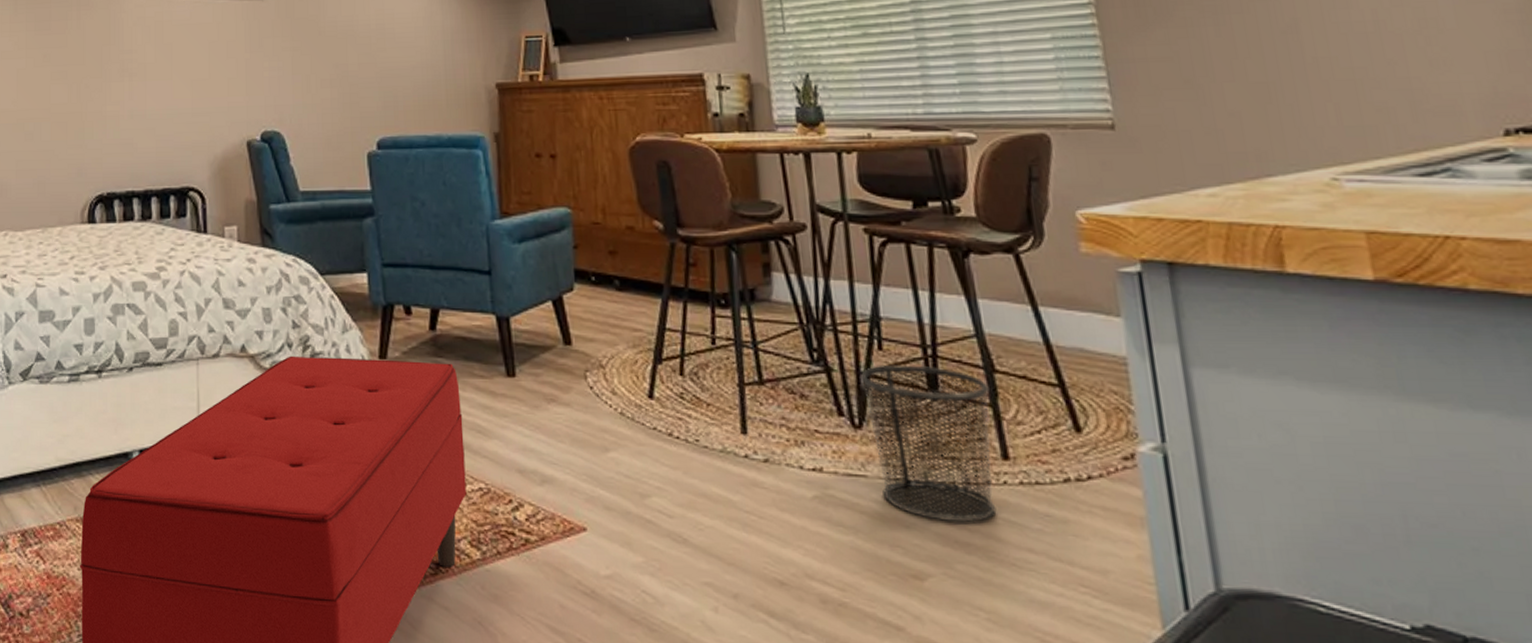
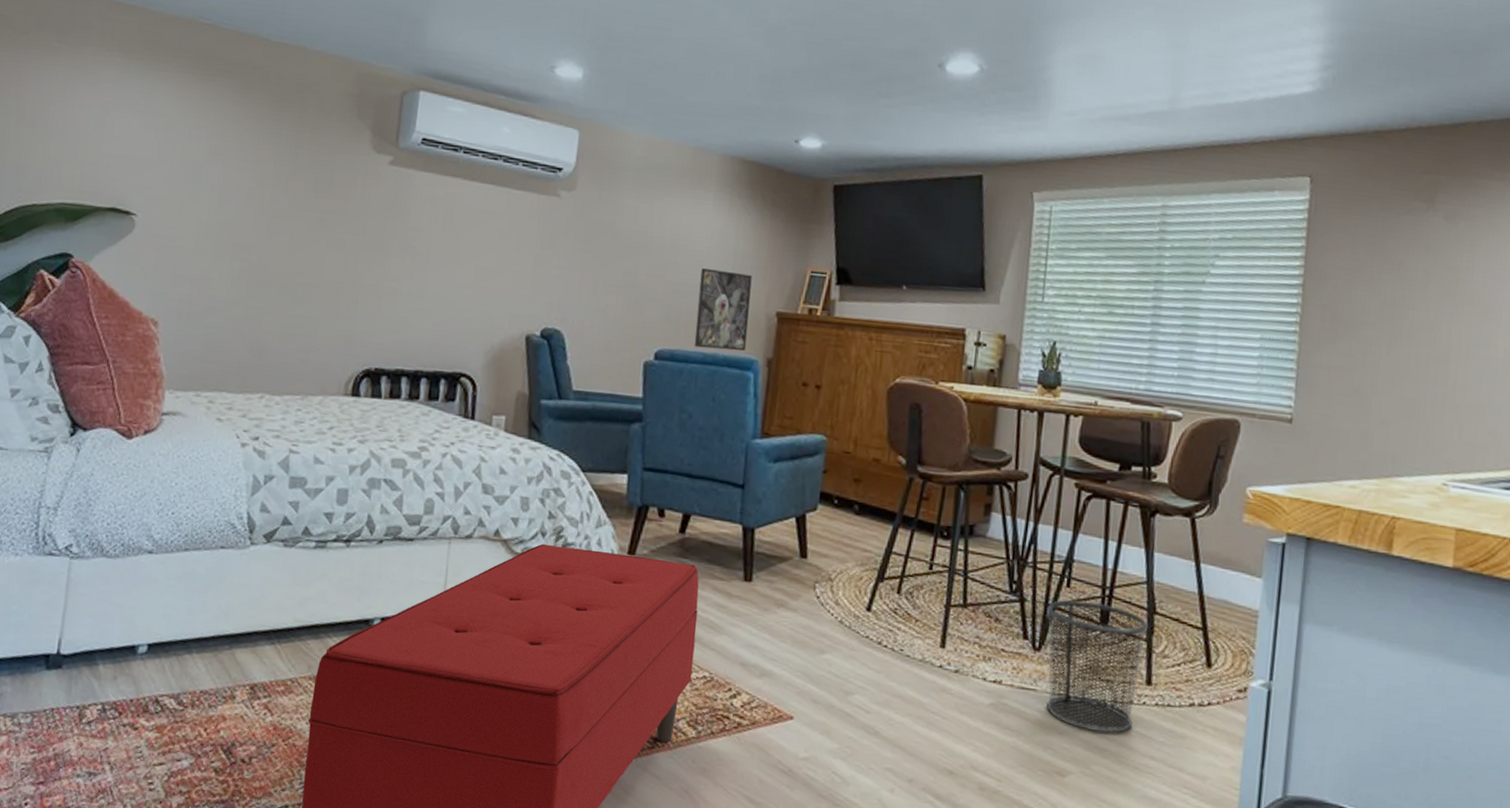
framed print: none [412,48,470,131] -> present [694,267,752,351]

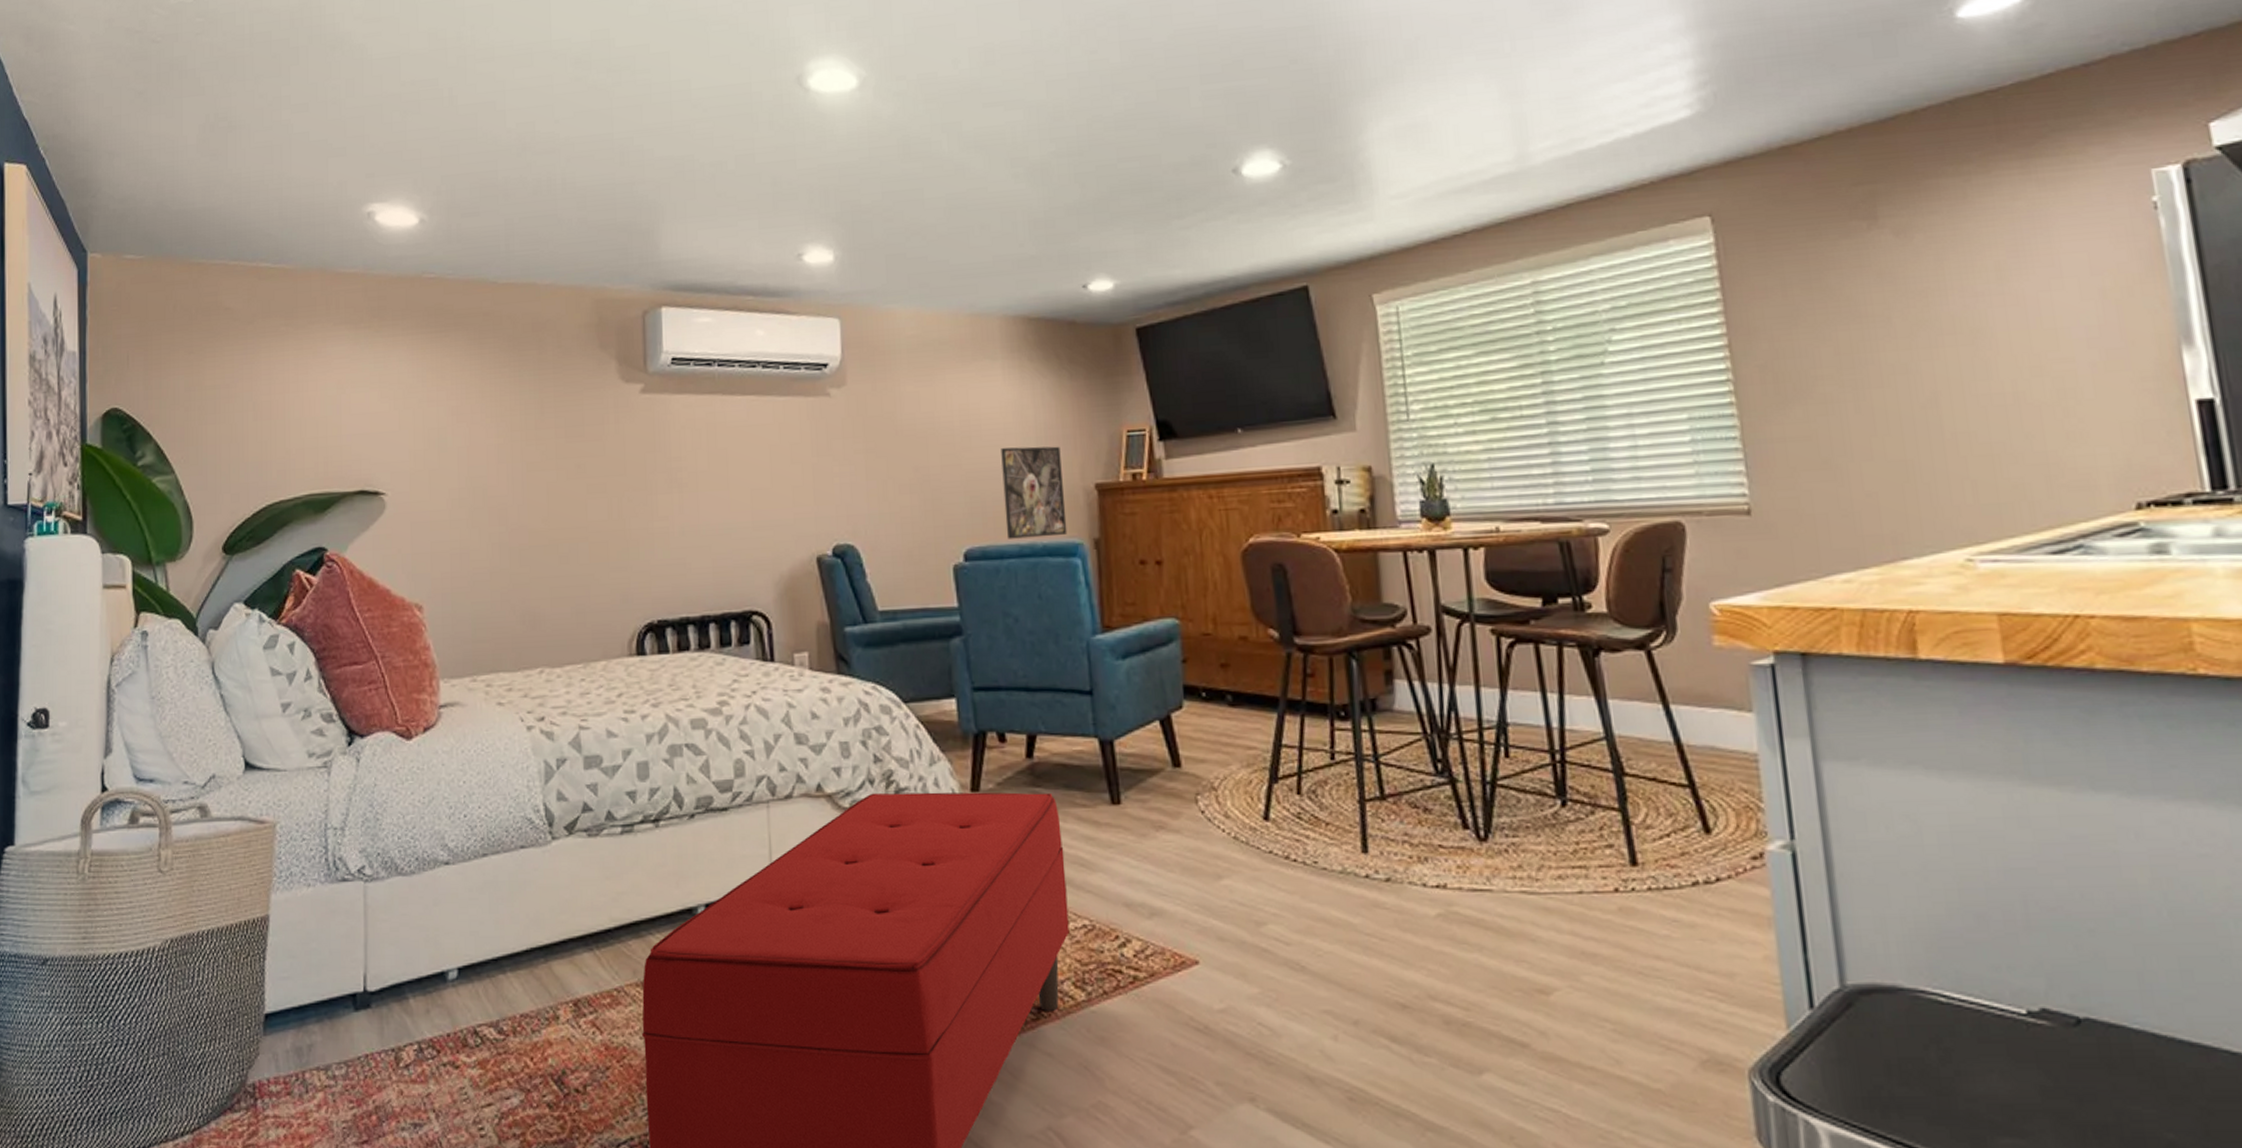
waste bin: present [1046,600,1148,733] -> none [1485,771,1624,933]

